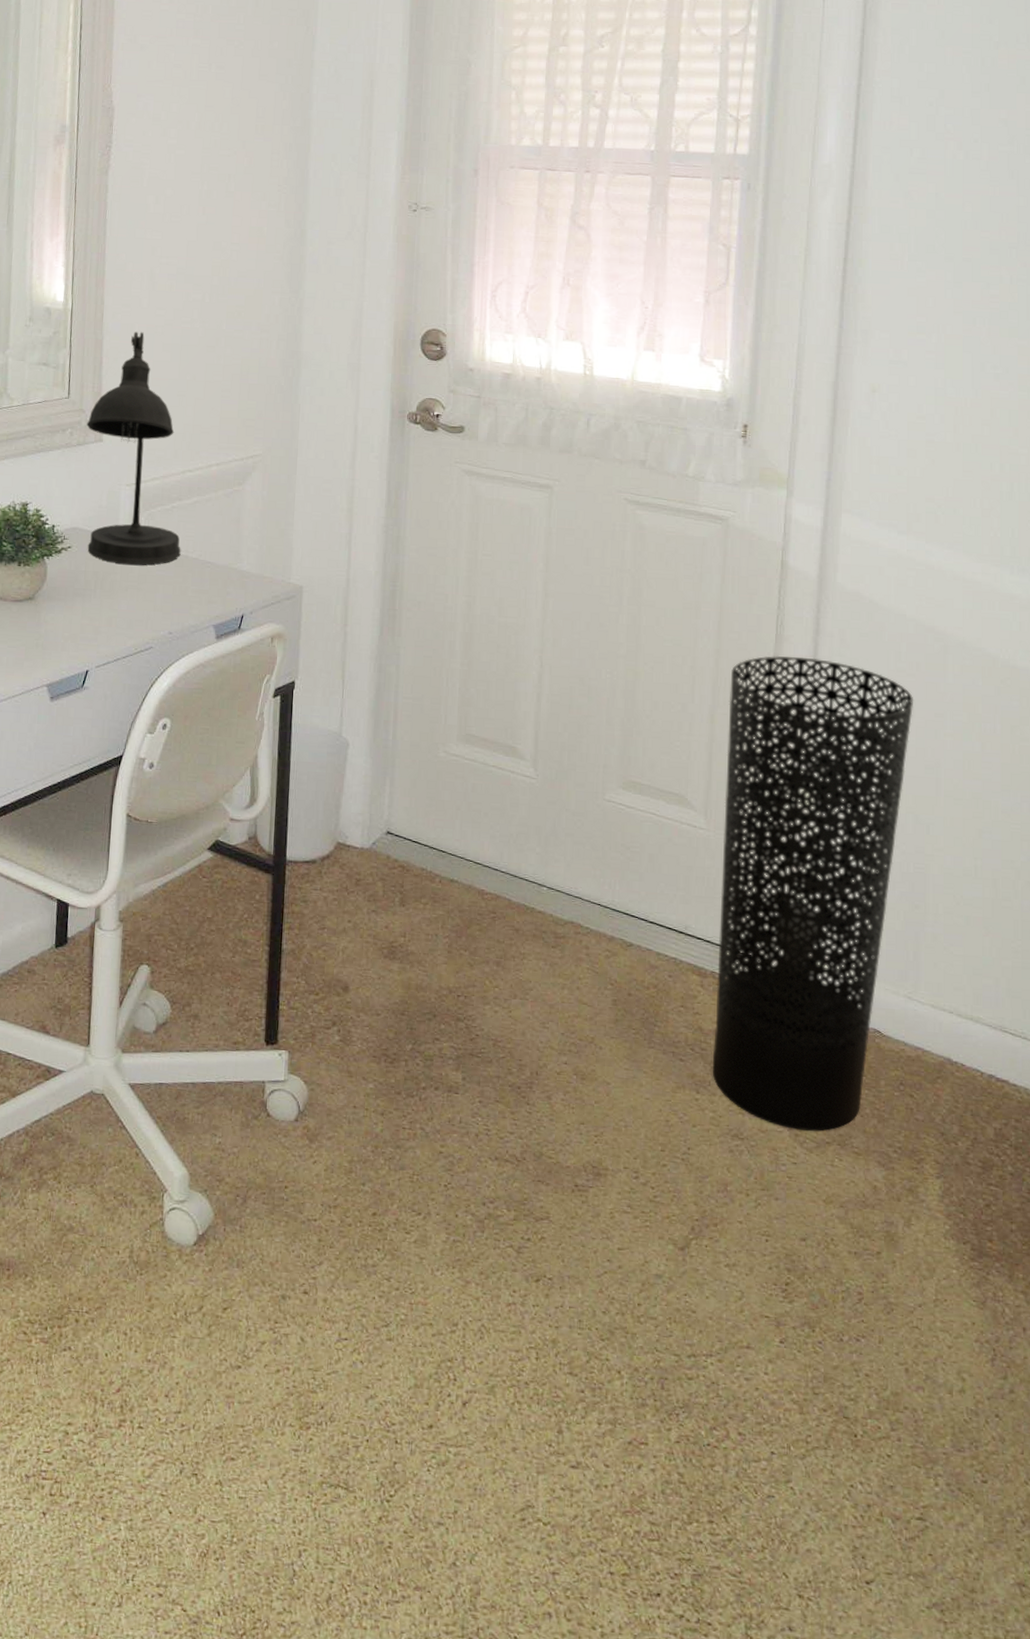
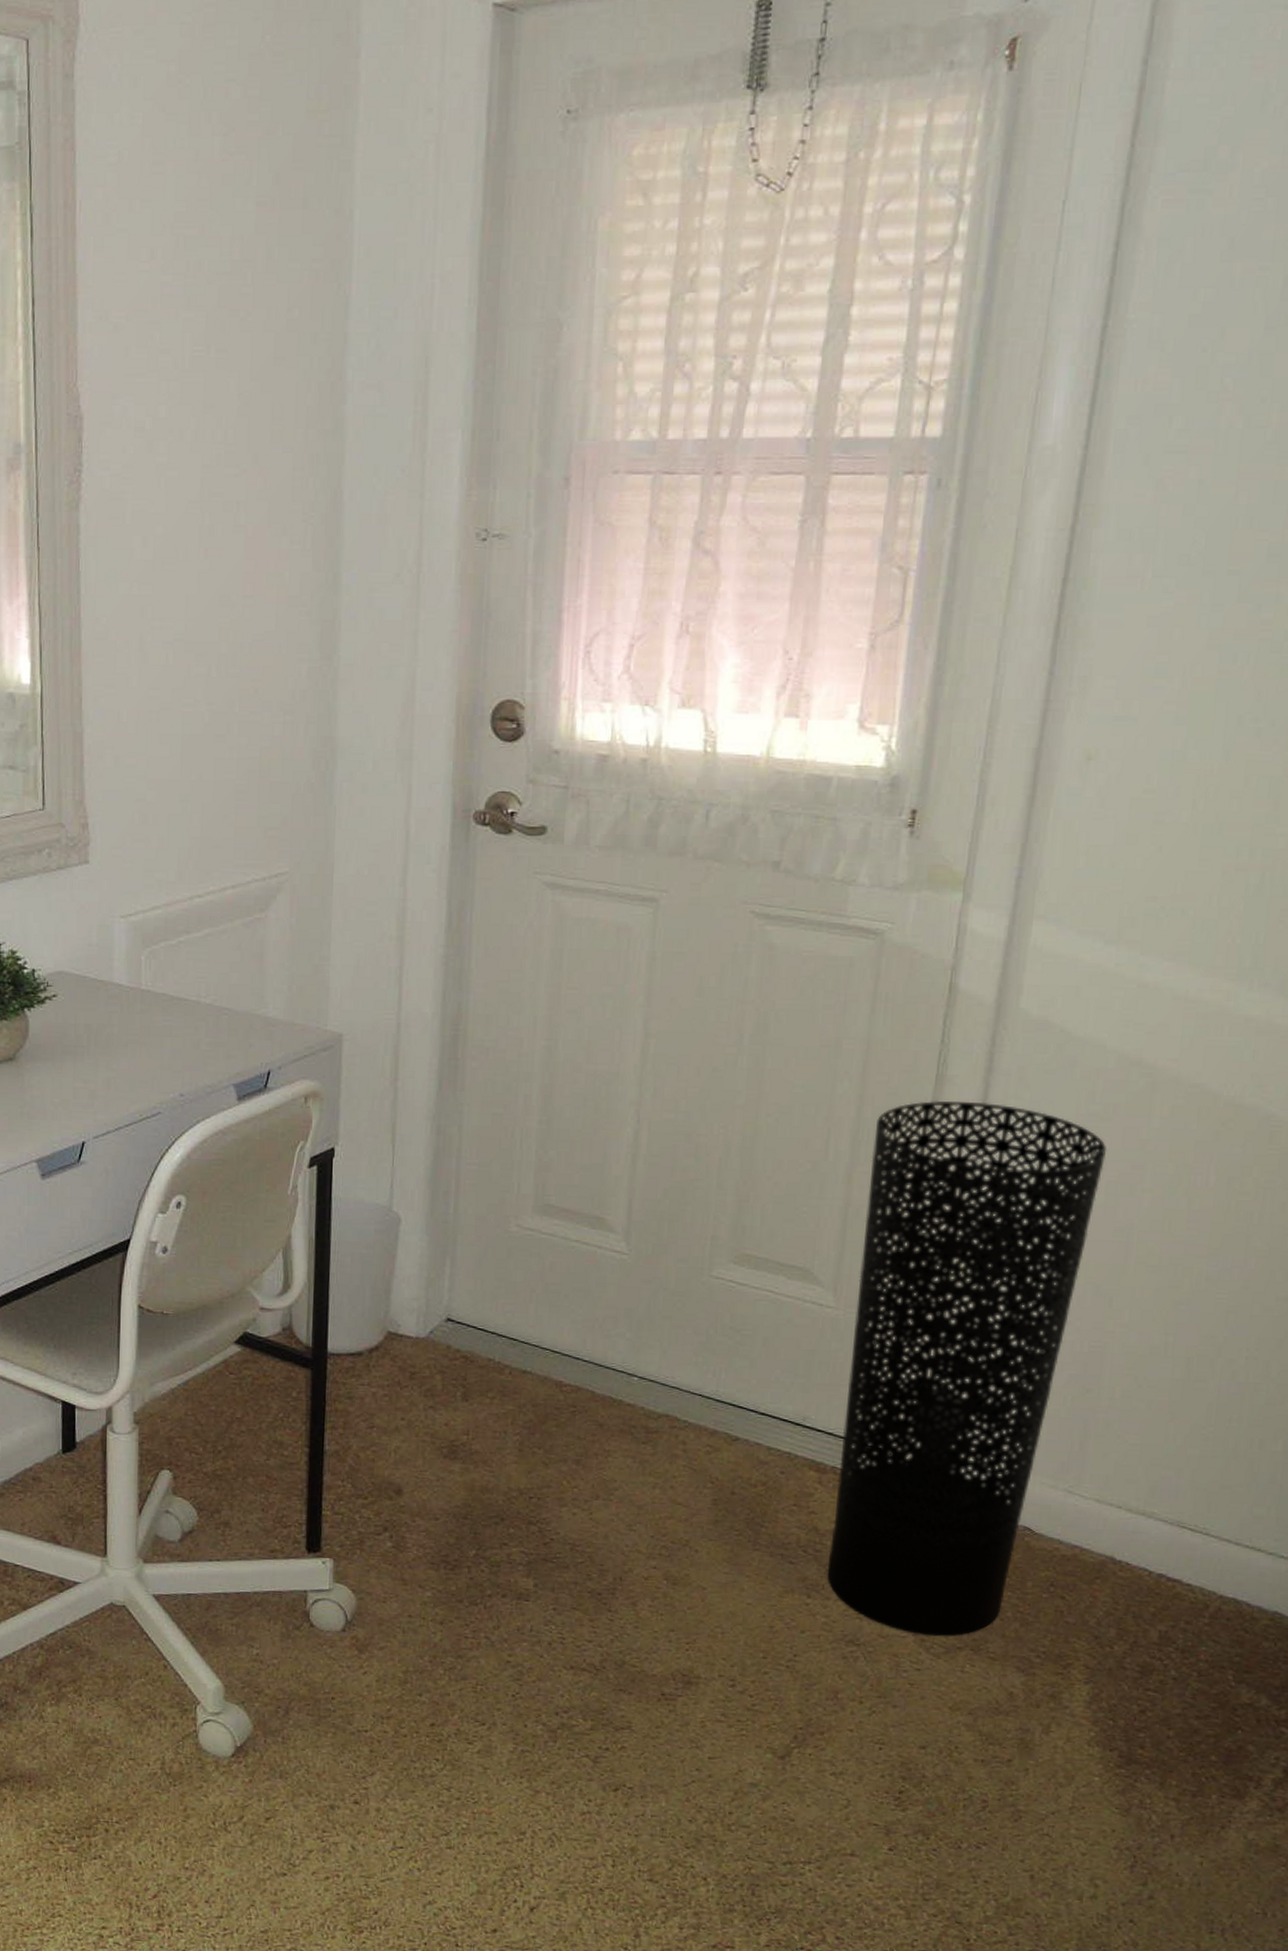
desk lamp: present [86,332,181,565] -> none [68,720,191,1015]

